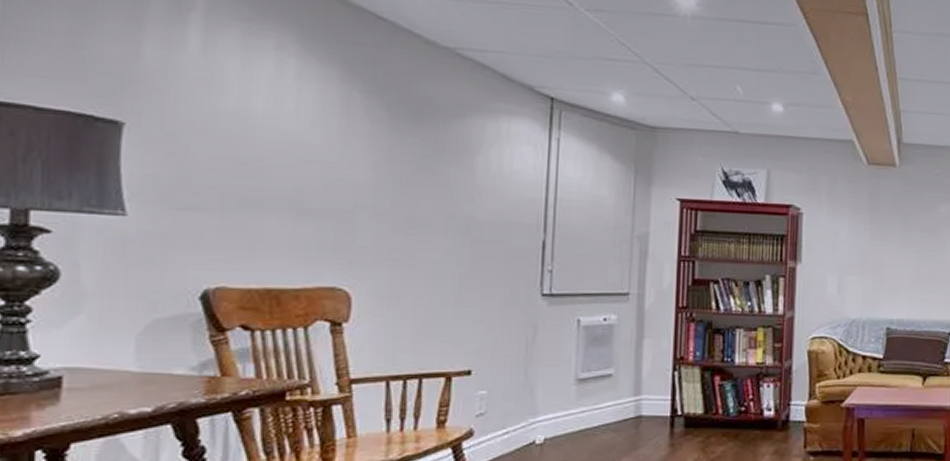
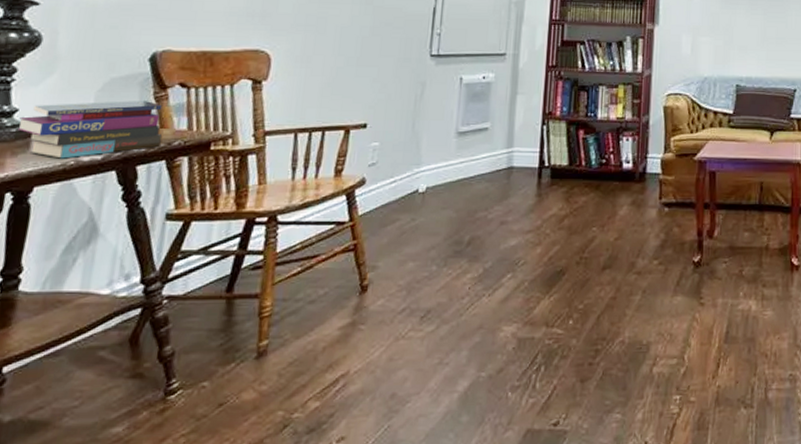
books: none [41,345,224,412] -> present [17,101,163,159]

